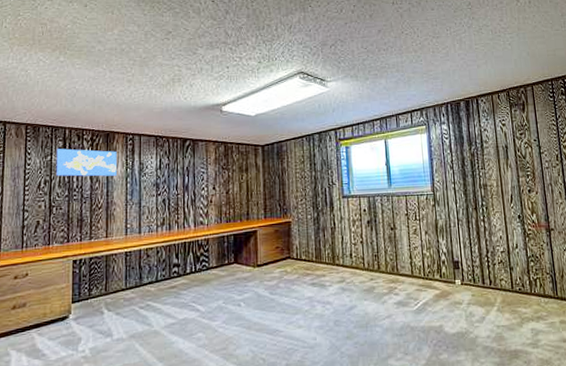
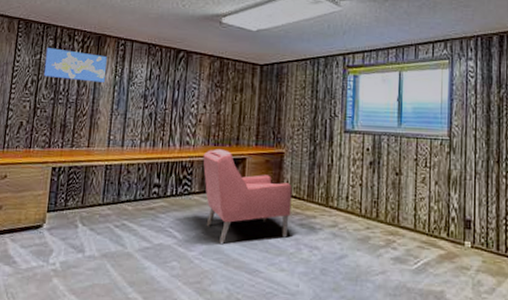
chair: none [217,225,303,310] -> present [203,149,292,244]

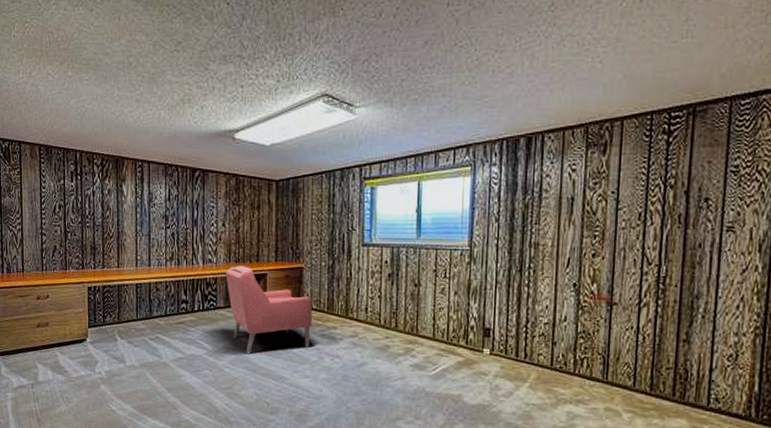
world map: present [44,48,107,82] -> none [68,173,126,205]

